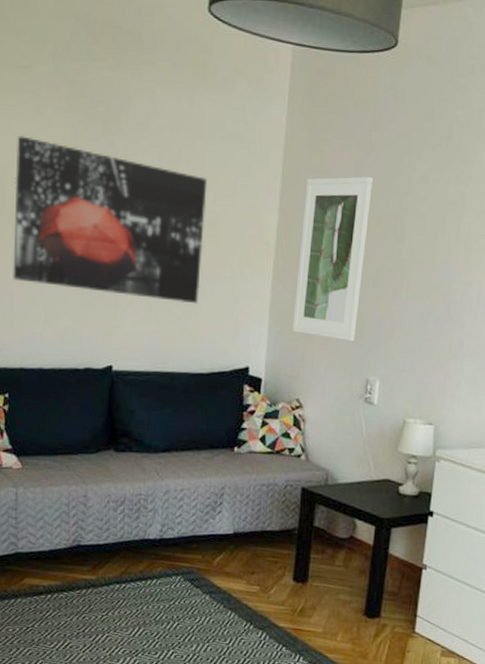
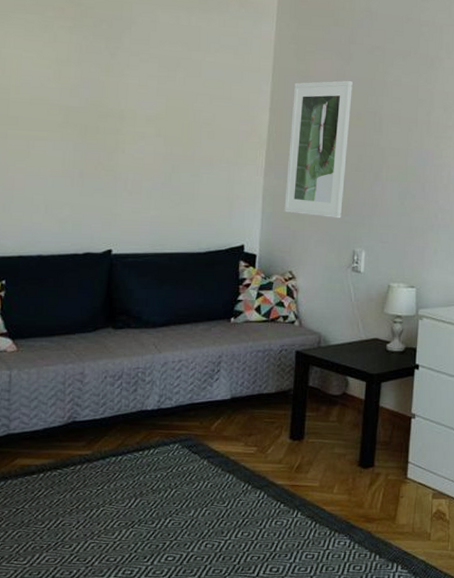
wall art: present [13,136,208,304] -> none [14,50,204,192]

